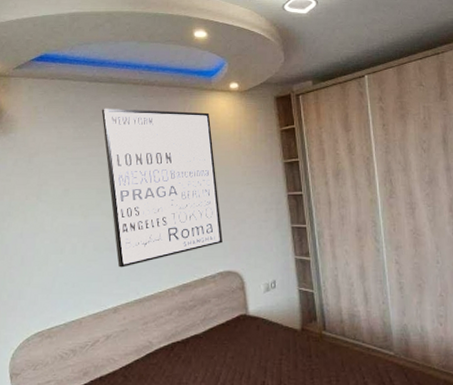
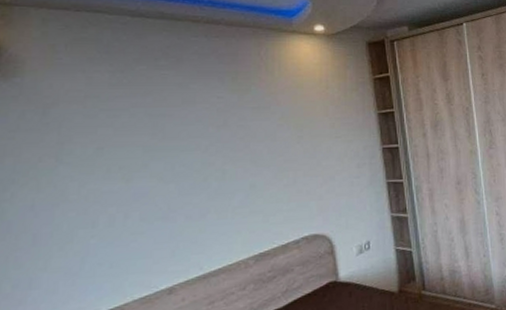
wall art: present [101,109,223,268] -> none [149,50,307,240]

